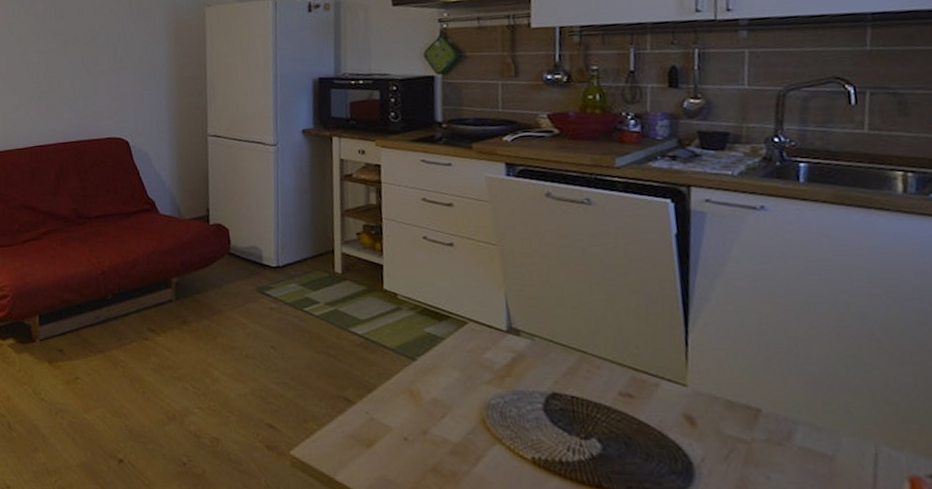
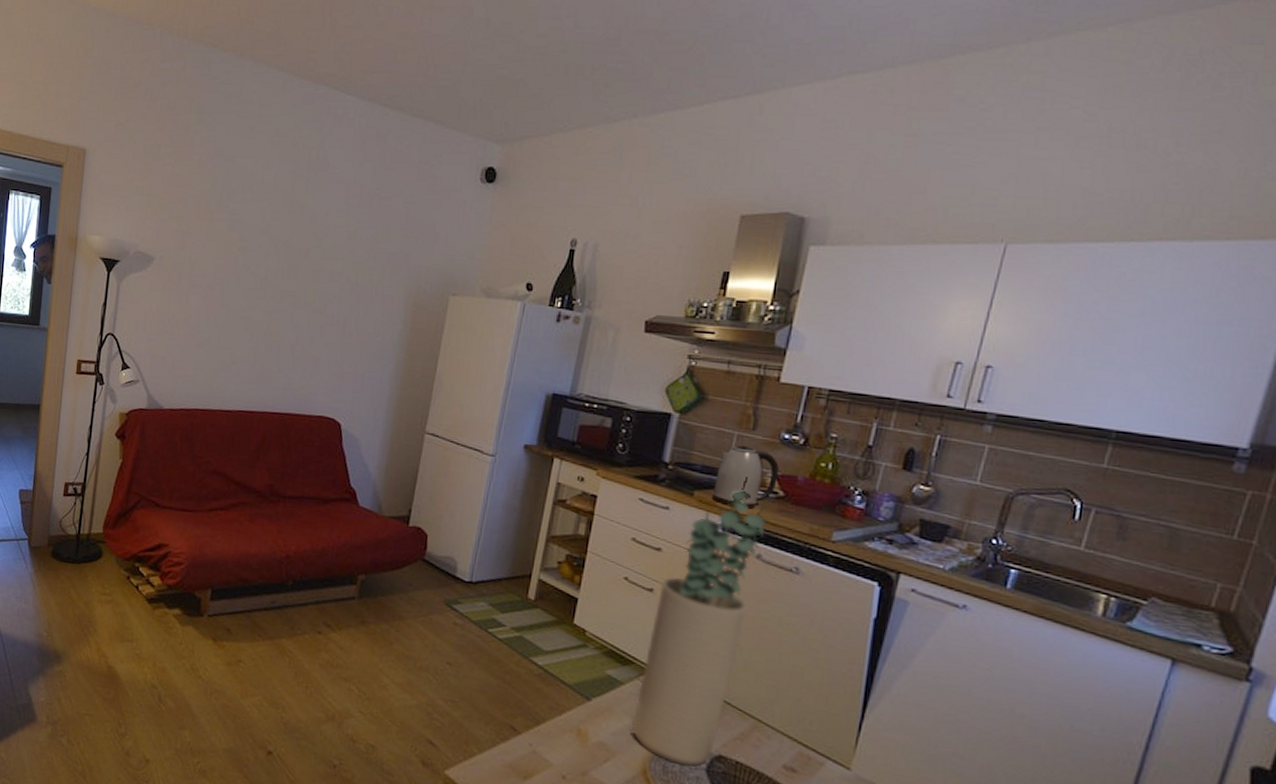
vase: none [459,121,549,409] -> present [632,477,766,768]
kettle: none [489,93,550,152] -> present [712,446,779,509]

